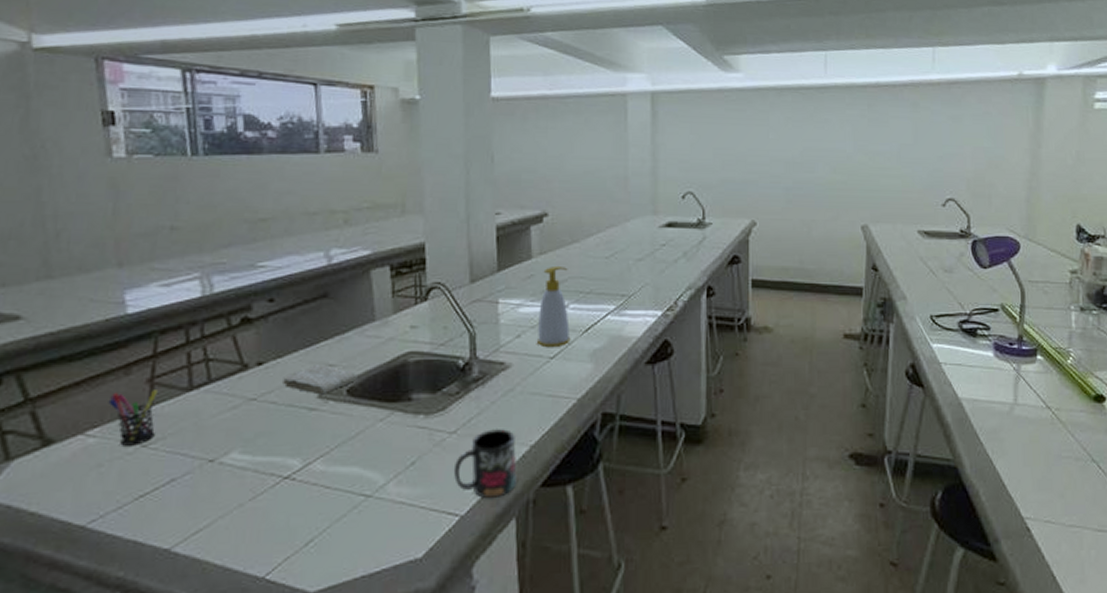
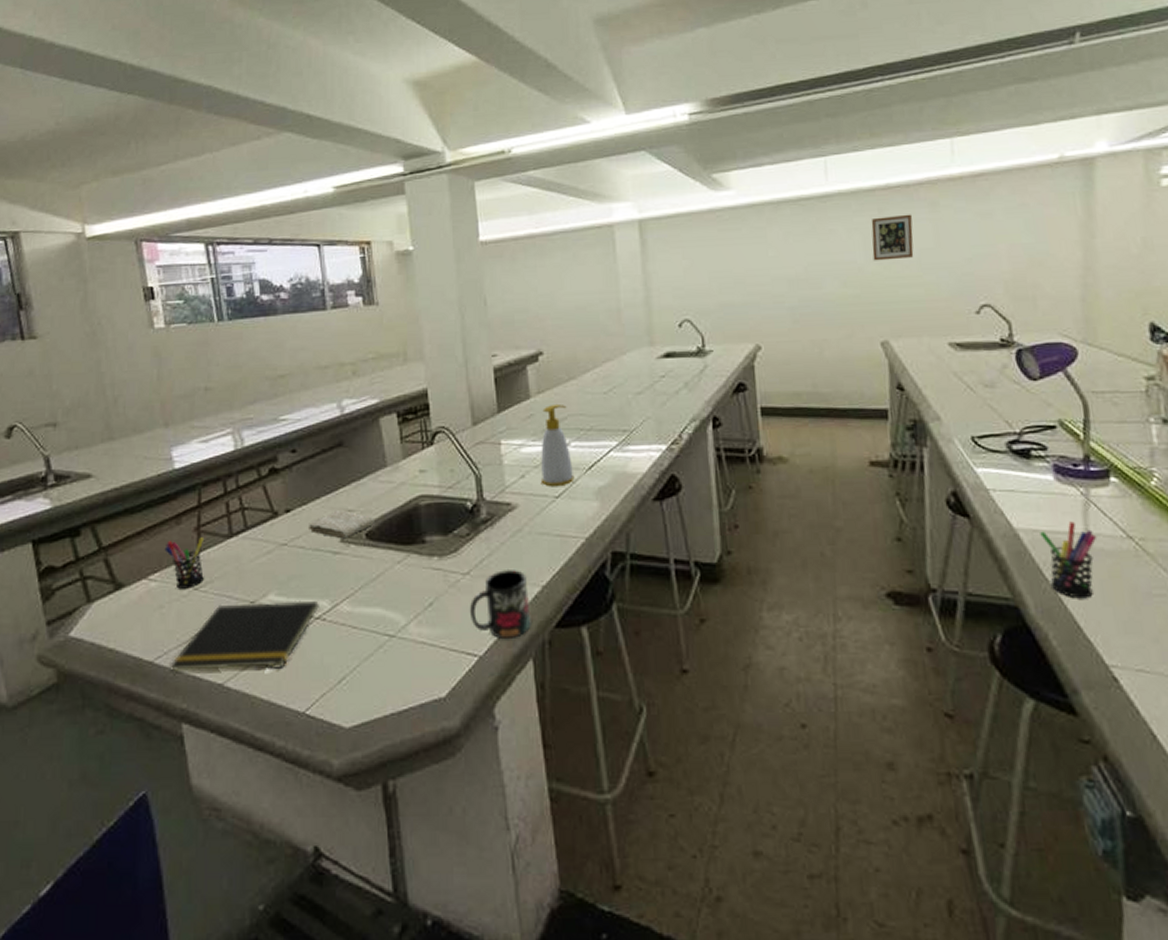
notepad: none [105,459,289,538] -> present [170,600,319,672]
picture frame: none [860,111,897,152] -> present [871,214,914,261]
pen holder: none [979,393,1023,460] -> present [1040,521,1097,599]

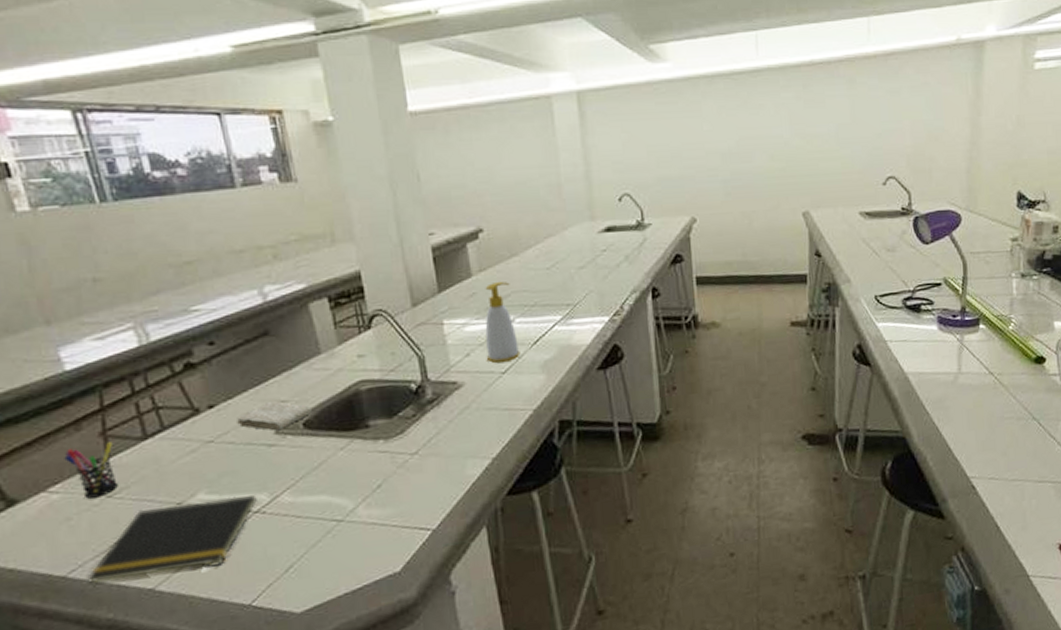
mug: present [469,568,531,639] -> none [419,445,483,512]
picture frame: present [871,214,914,261] -> none [796,90,833,136]
pen holder: present [1040,521,1097,599] -> none [925,363,967,427]

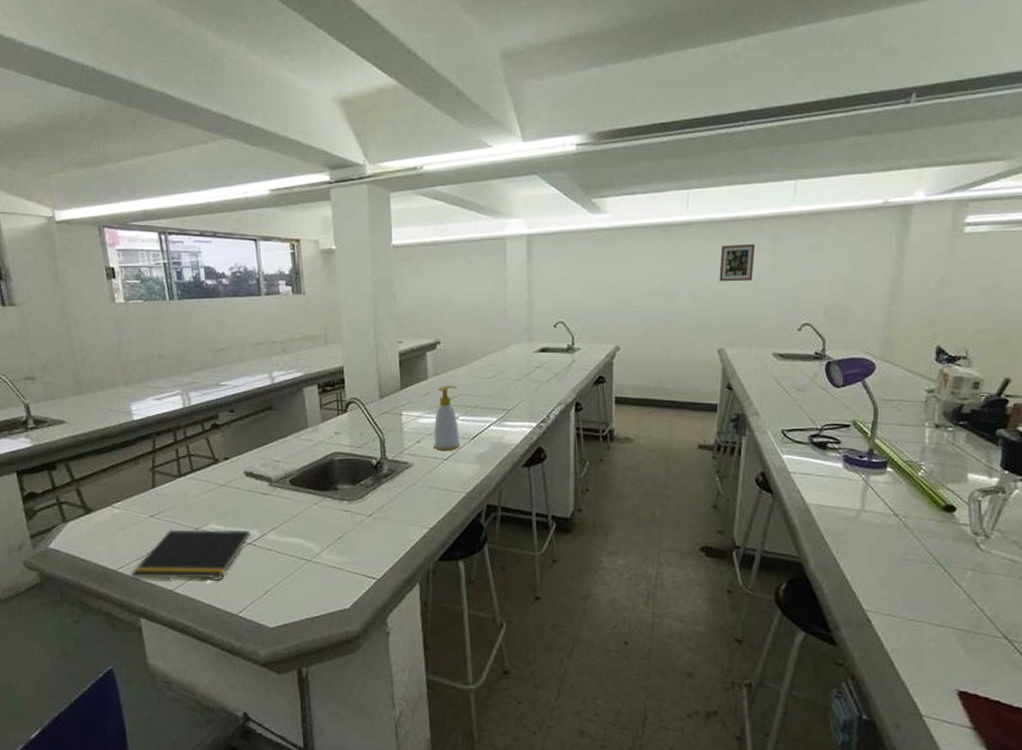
pen holder: present [64,442,118,499] -> none [125,476,158,516]
picture frame: none [796,90,833,136] -> present [719,243,756,282]

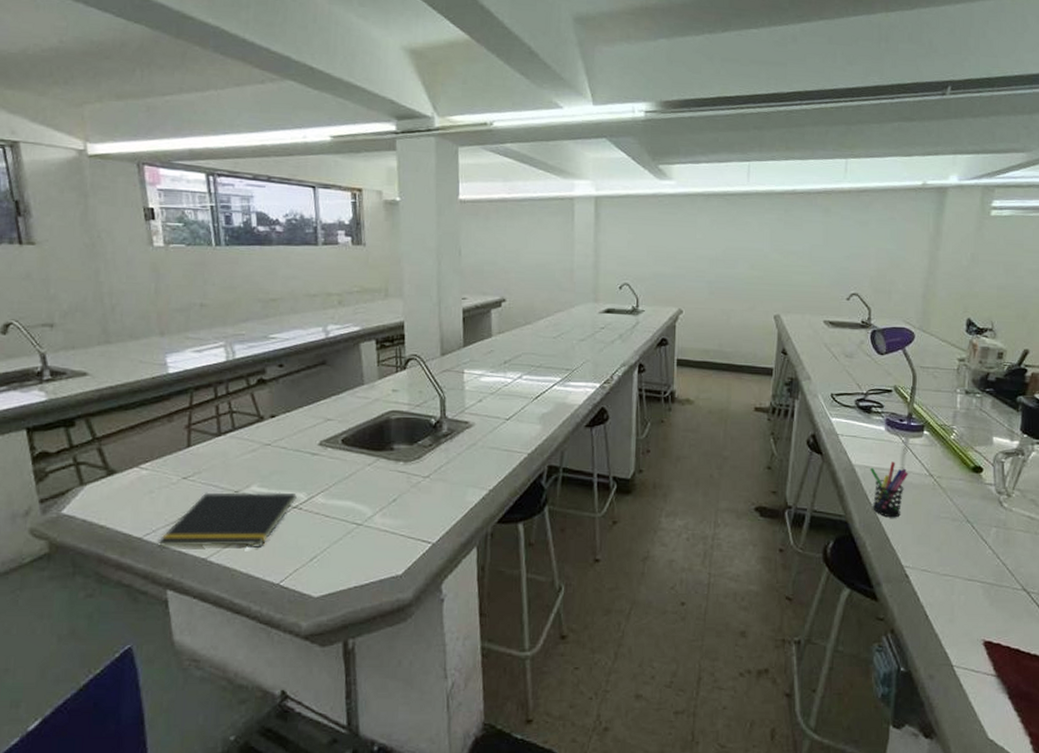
washcloth: present [243,461,297,484] -> none [291,419,350,443]
soap bottle: present [434,384,461,452] -> none [496,343,523,411]
picture frame: present [719,243,756,282] -> none [776,216,810,252]
pen holder: none [826,500,870,560] -> present [870,462,909,518]

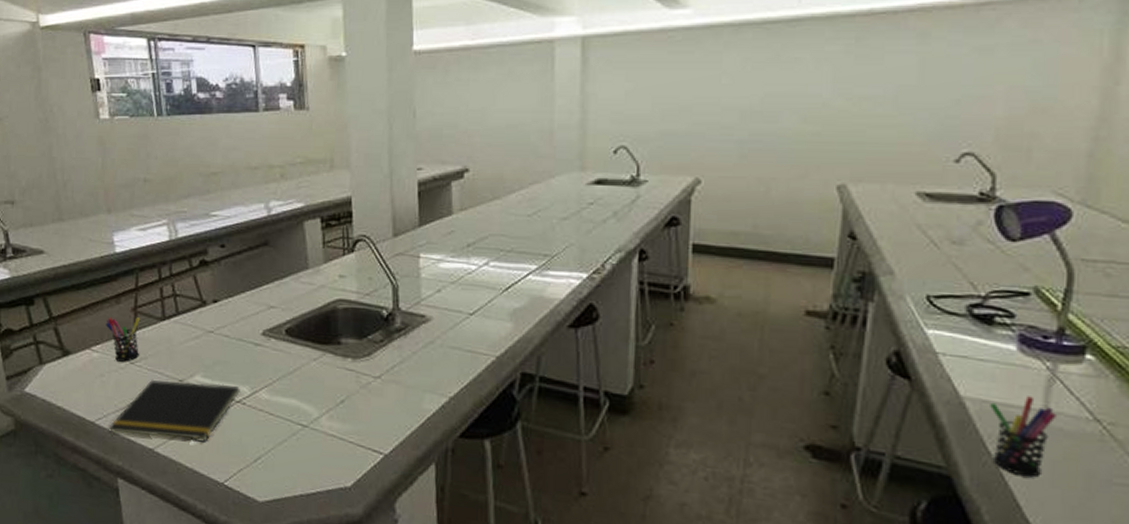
pen holder: none [156,434,193,478] -> present [105,317,139,362]

